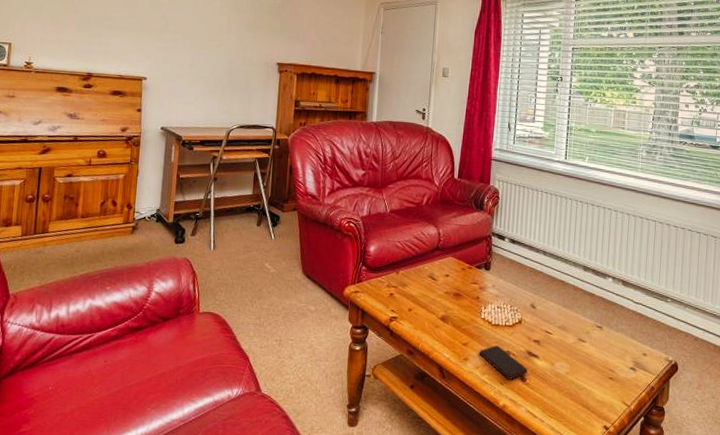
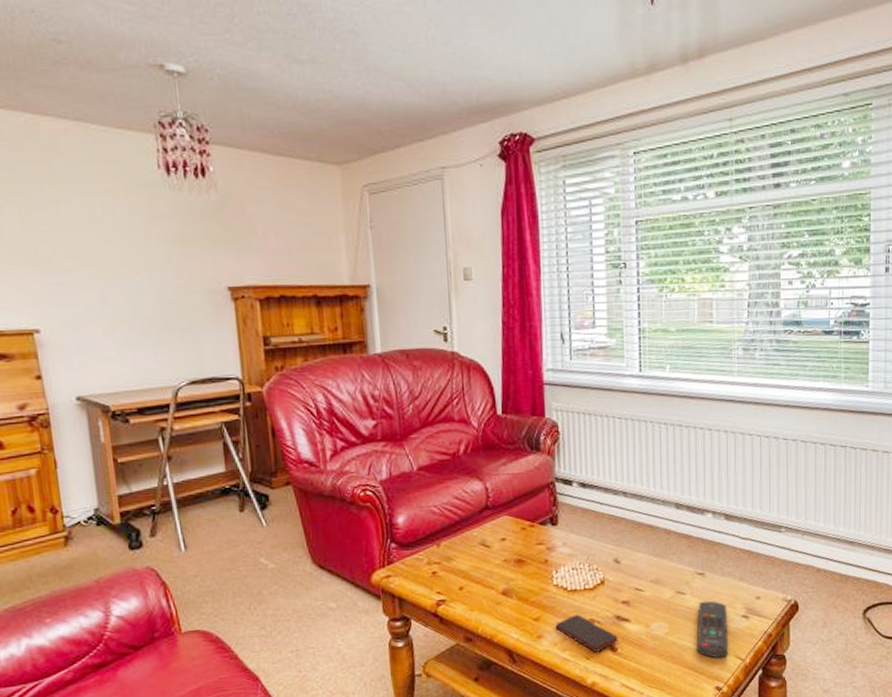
remote control: none [591,350,619,402] -> present [696,600,729,658]

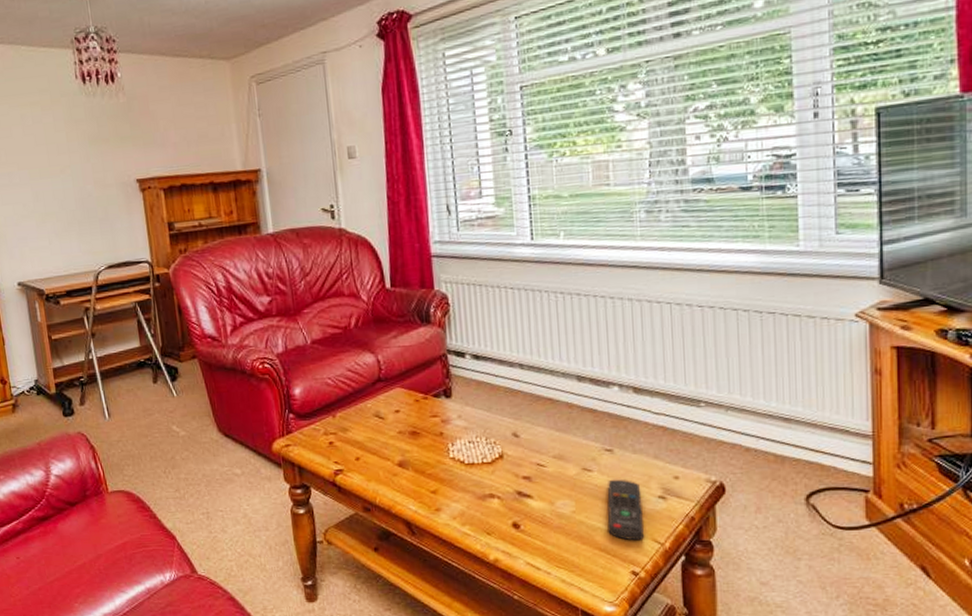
smartphone: present [555,614,618,652] -> none [453,489,521,528]

